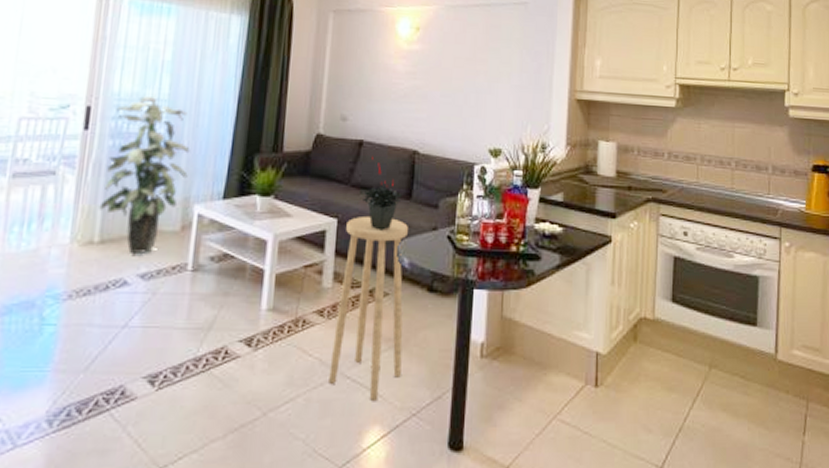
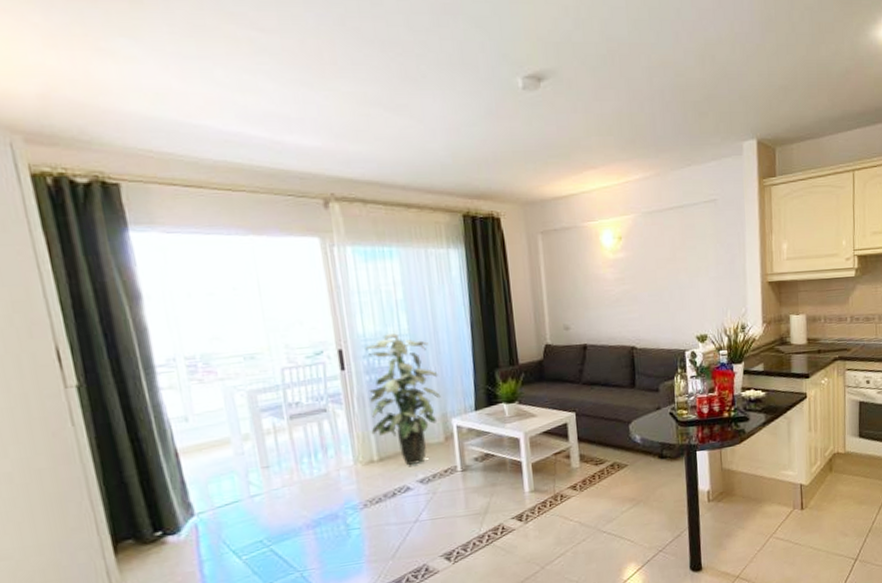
stool: present [329,215,408,401] -> none [583,405,646,546]
potted plant: present [362,156,402,231] -> none [594,356,627,417]

